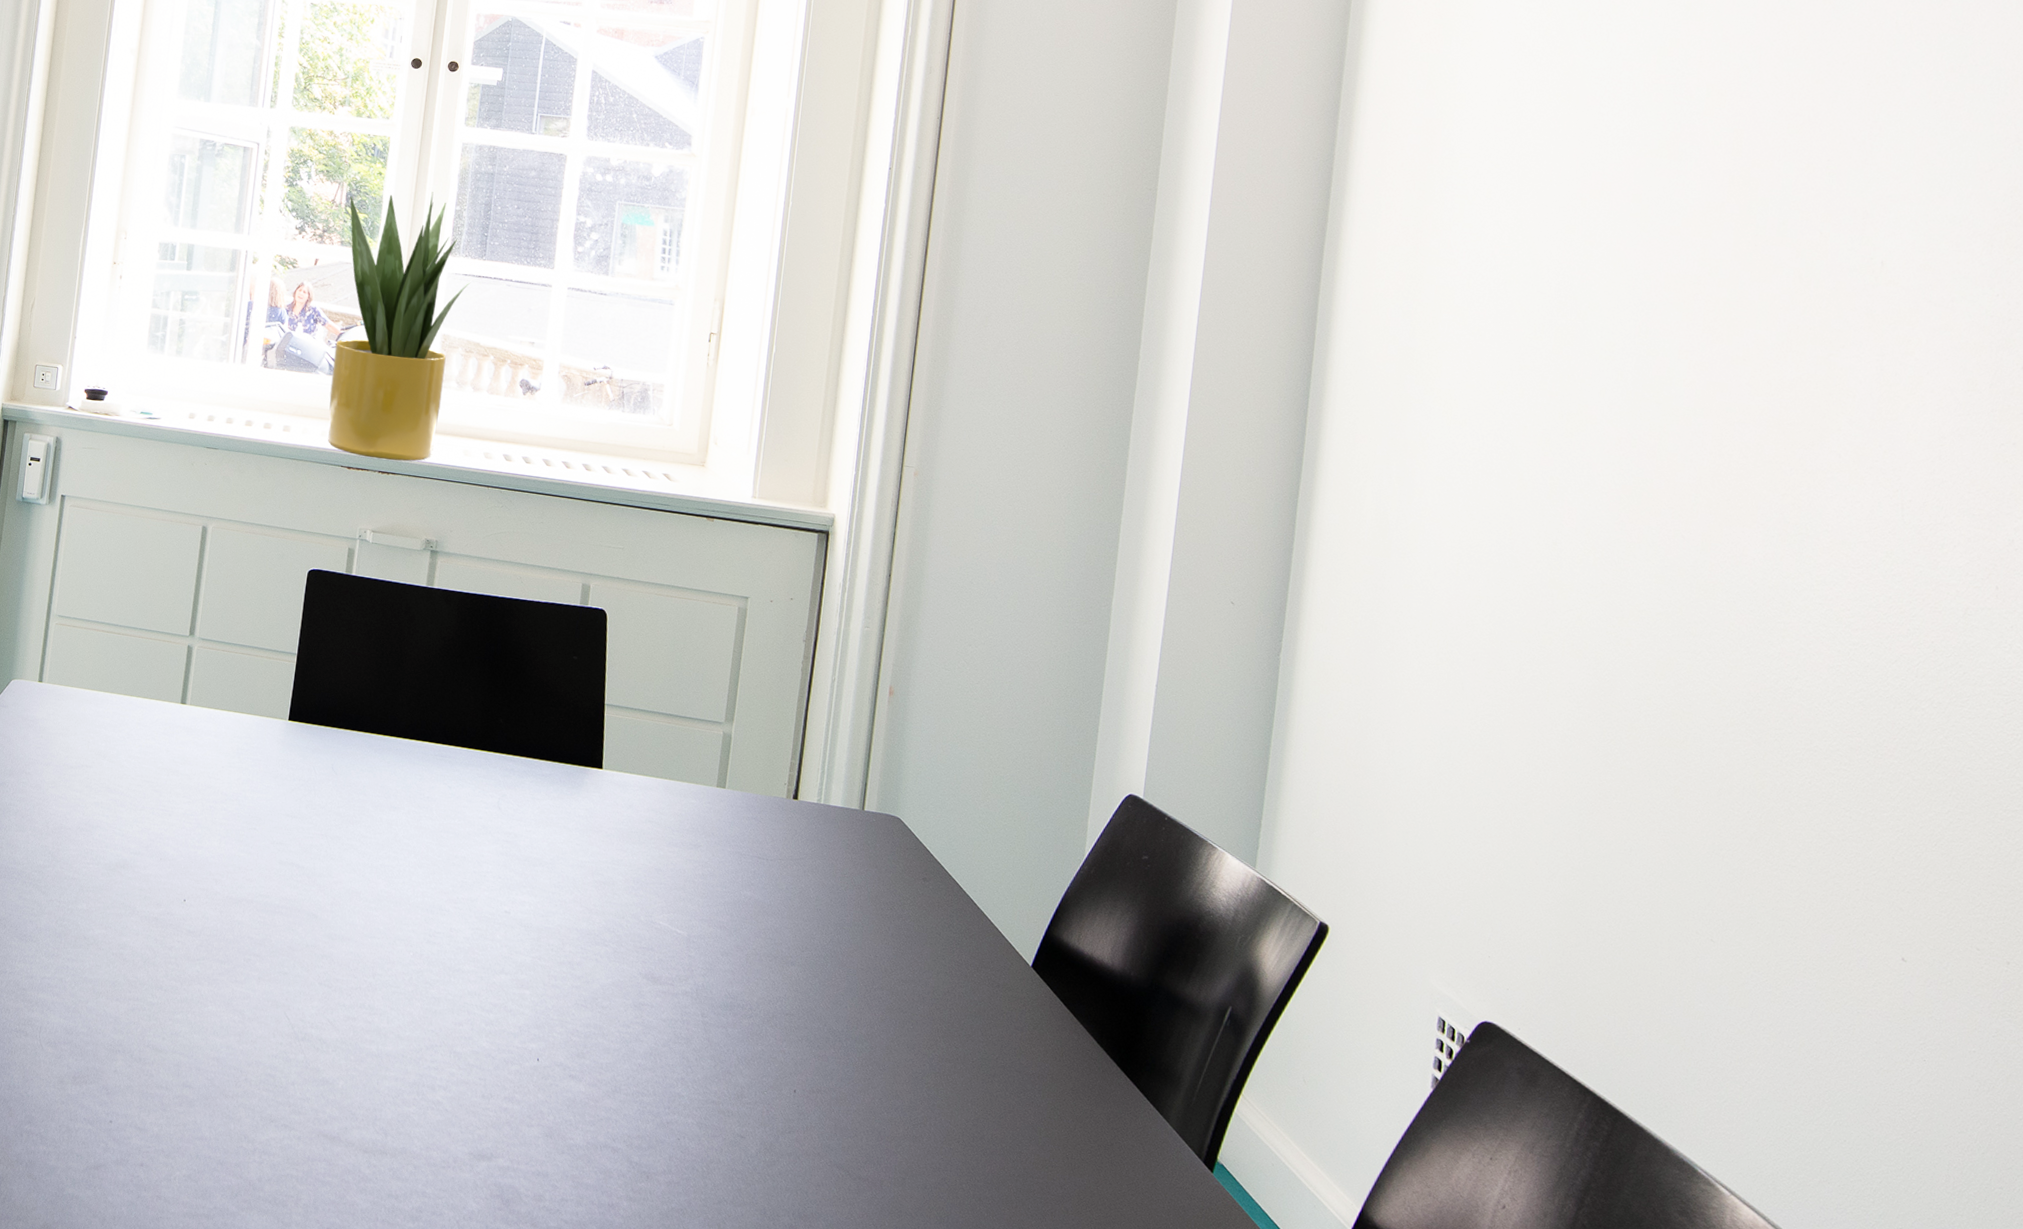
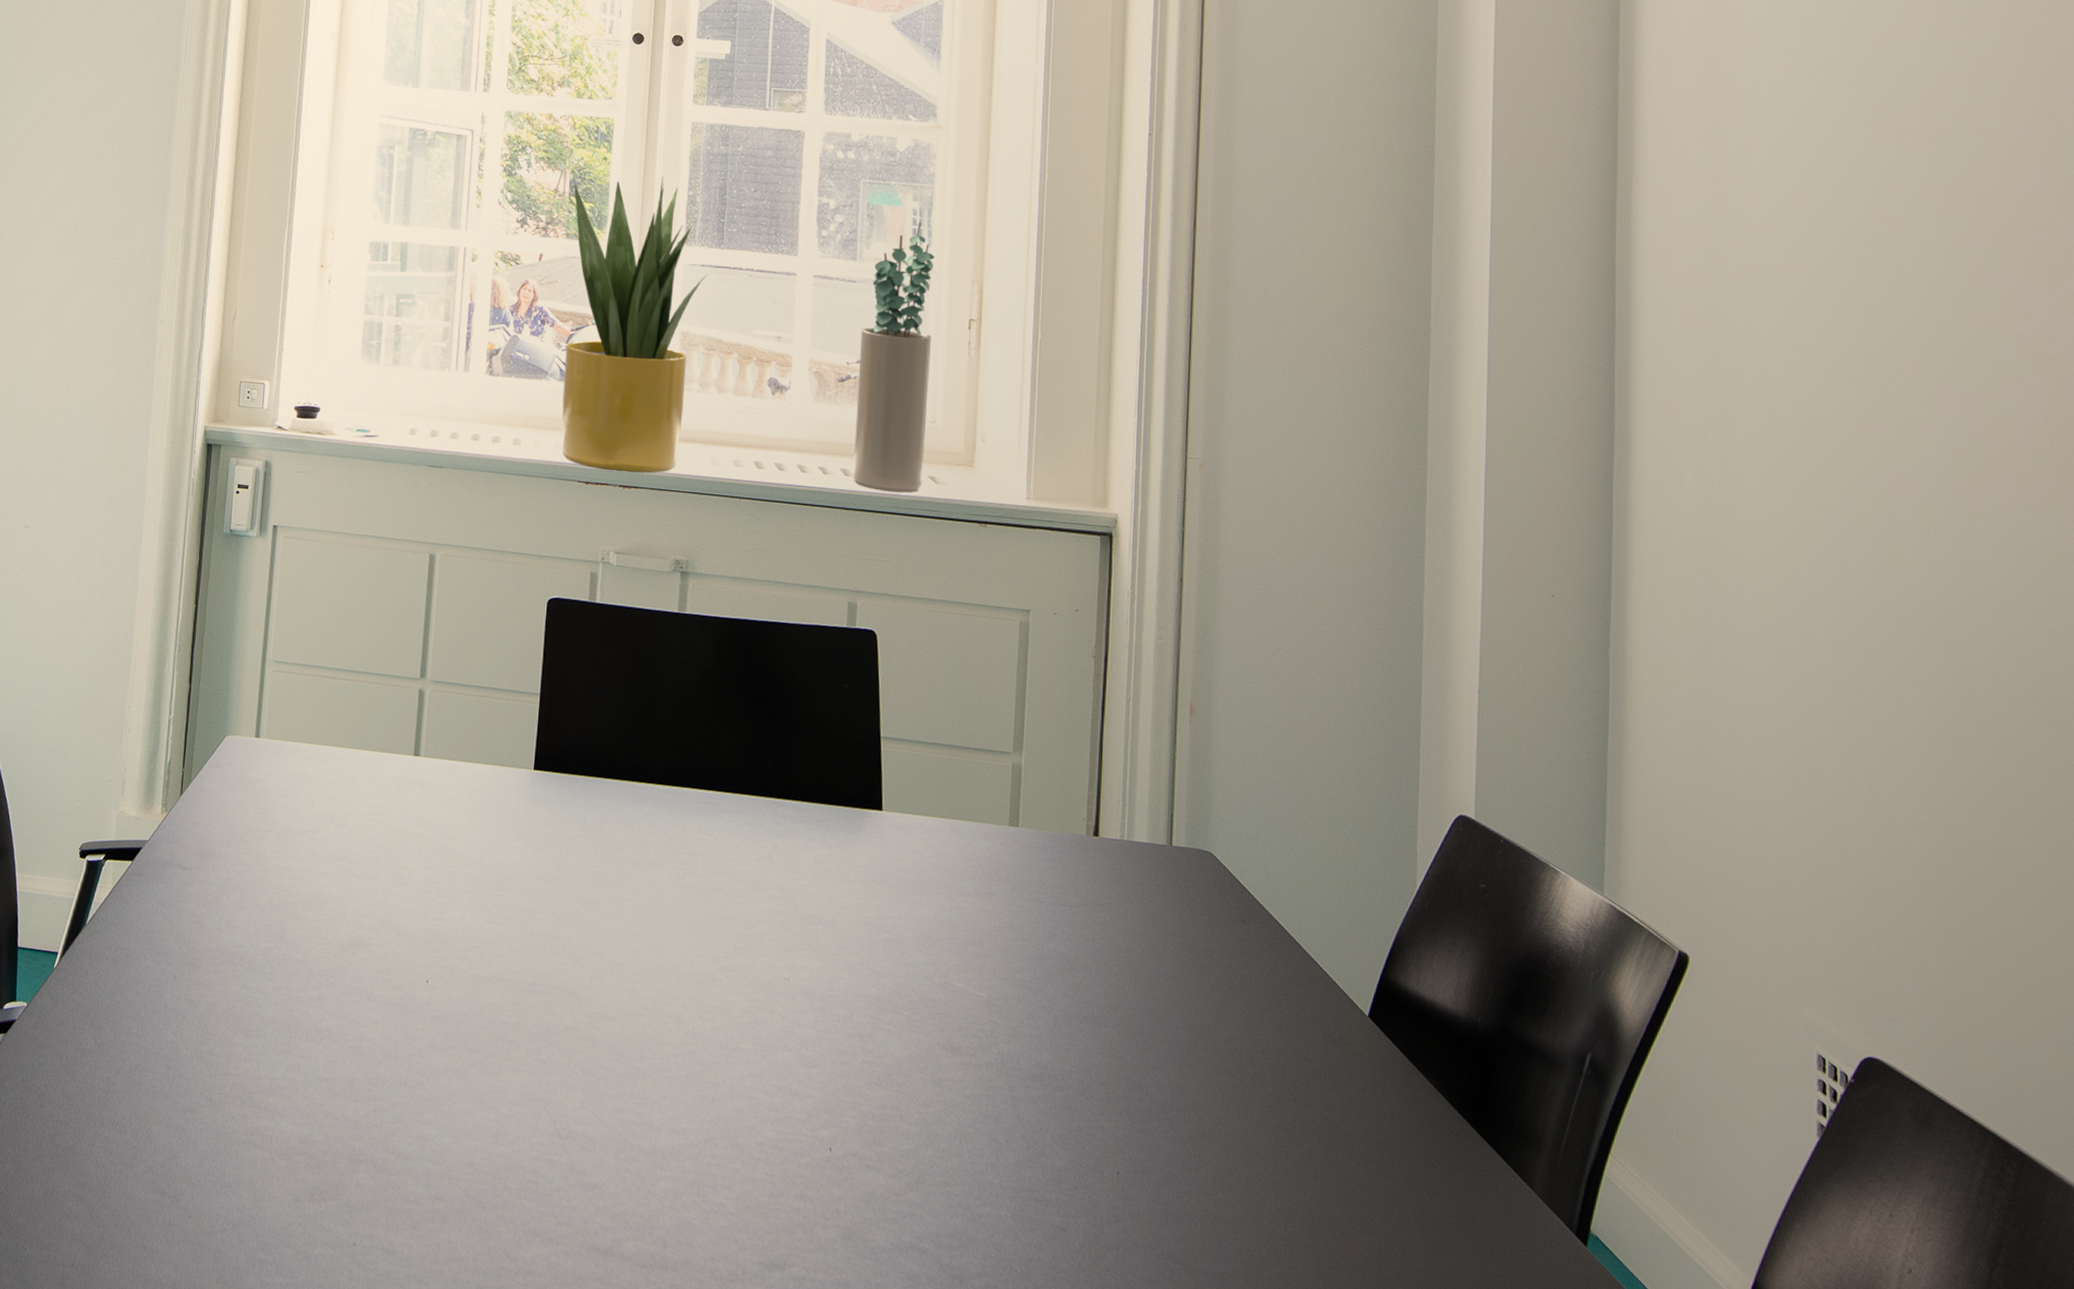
vase: none [593,242,682,488] -> present [853,222,935,493]

